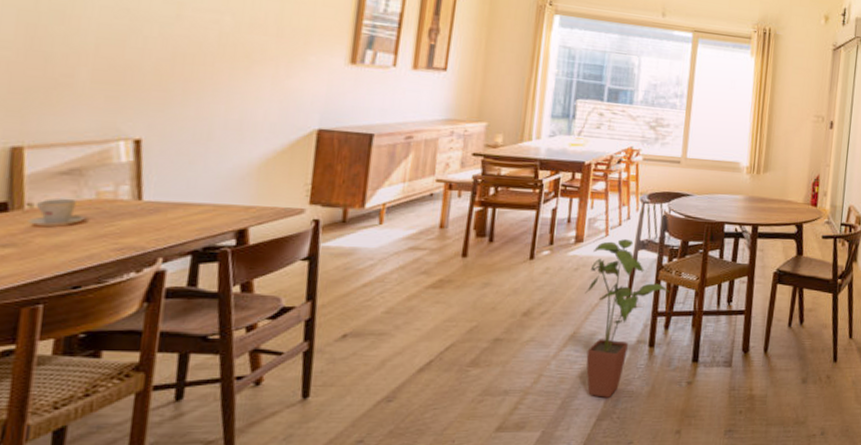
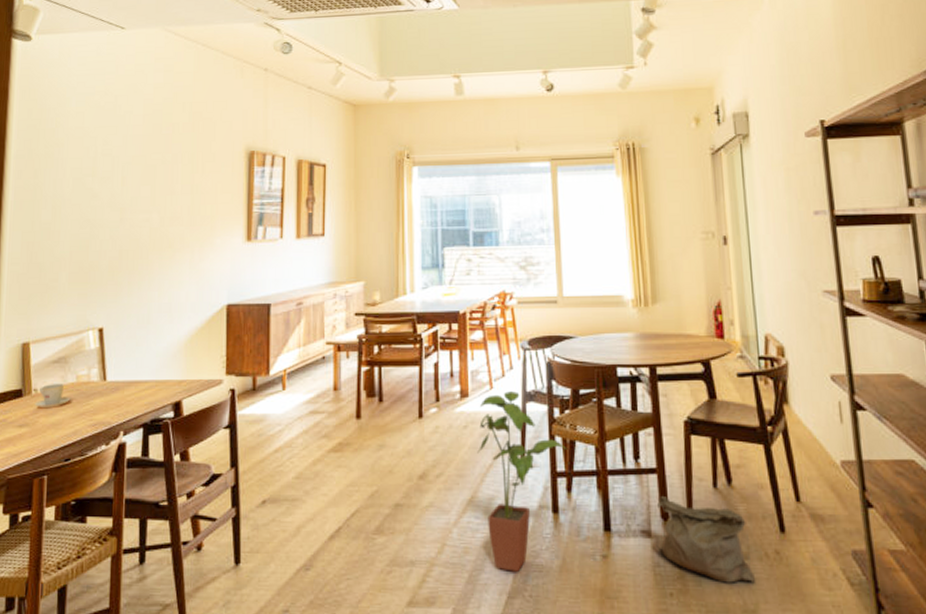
bag: none [733,332,809,402] -> present [655,495,756,584]

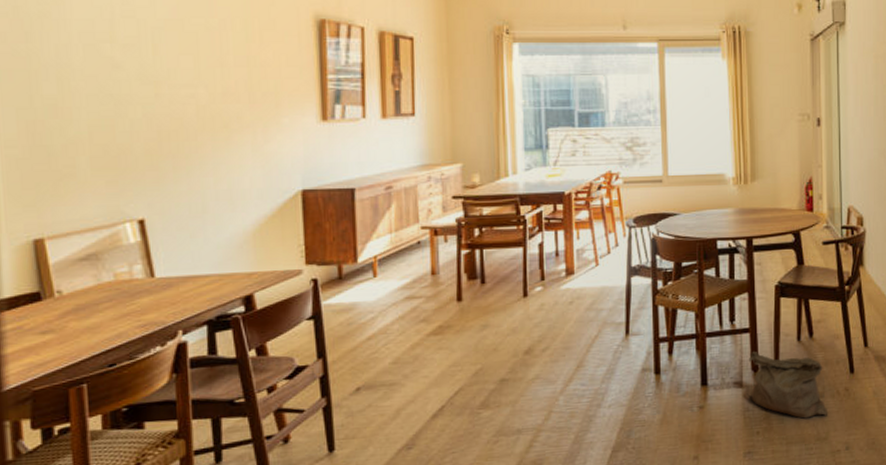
teacup: present [34,383,71,409] -> none [59,282,109,312]
house plant: present [477,391,567,572] -> none [583,267,669,429]

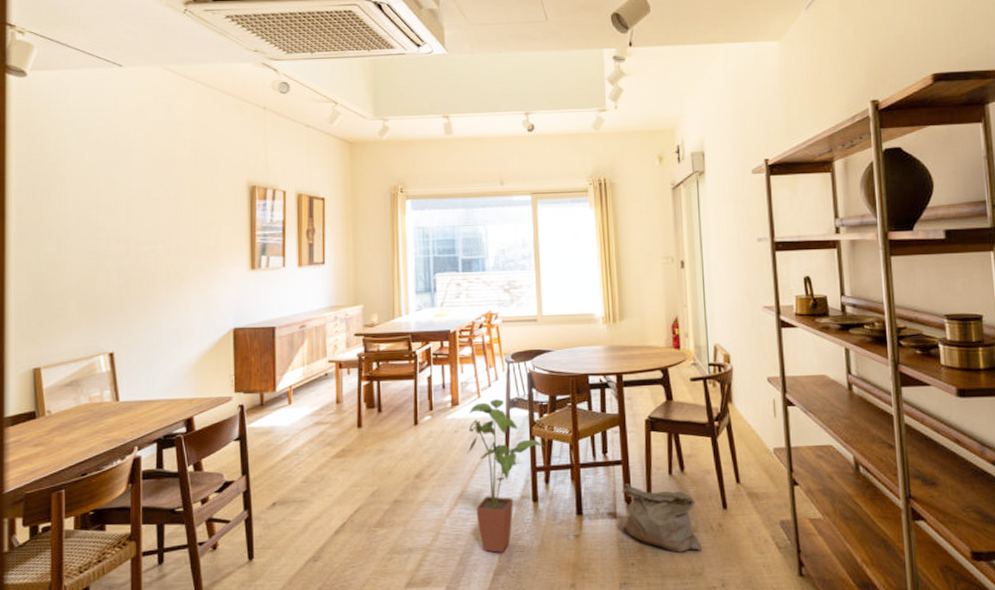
house plant: none [583,267,669,429] -> present [467,399,545,553]

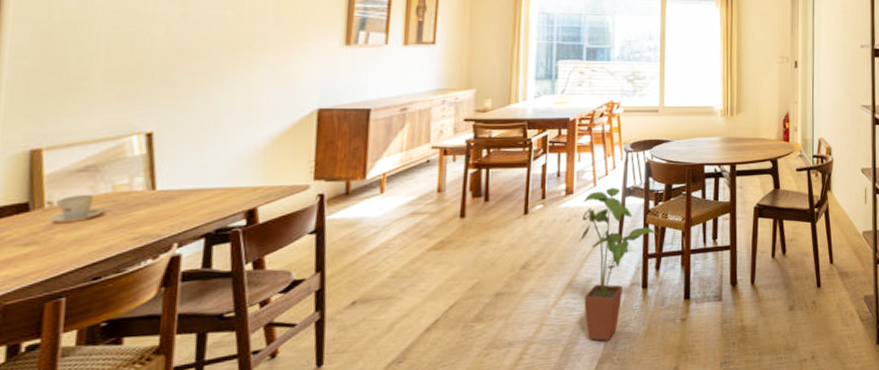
teacup: none [48,404,85,429] -> present [47,194,103,224]
bag: present [620,483,703,553] -> none [724,266,797,330]

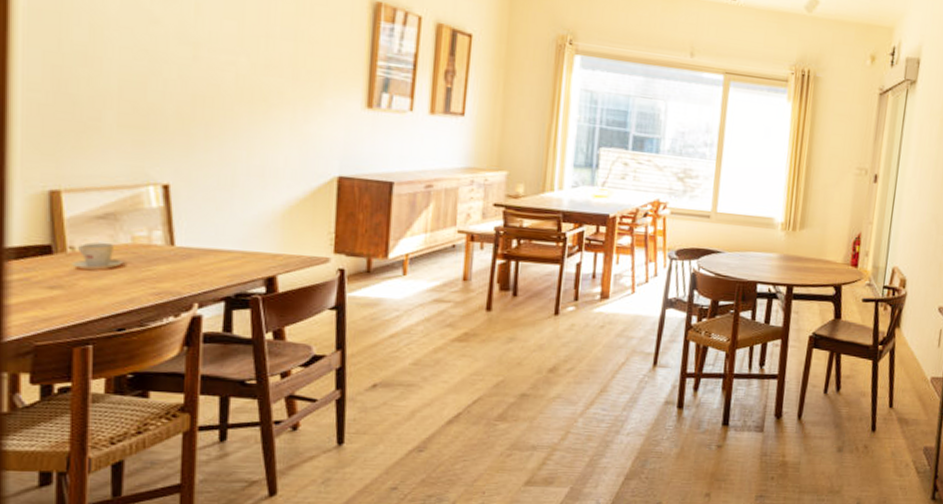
house plant: present [578,188,658,341] -> none [611,297,699,457]

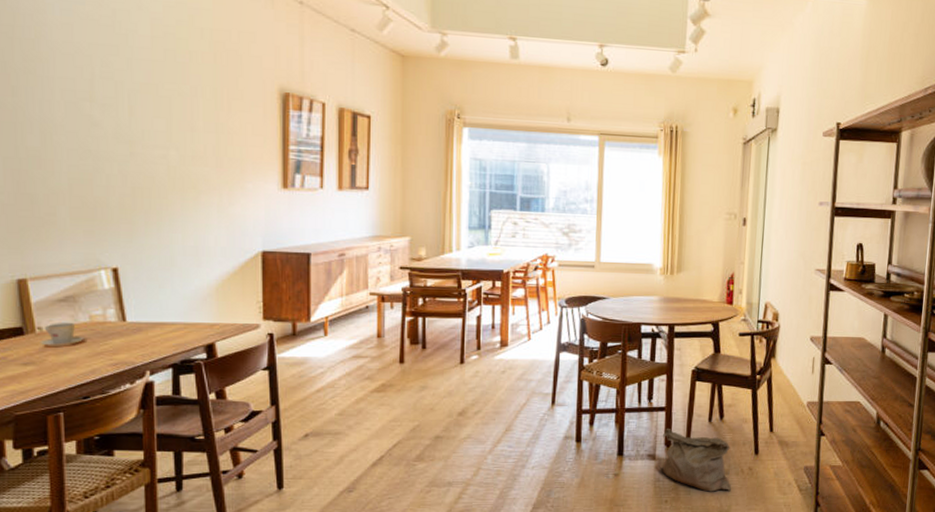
bag: none [765,397,846,471] -> present [658,428,732,492]

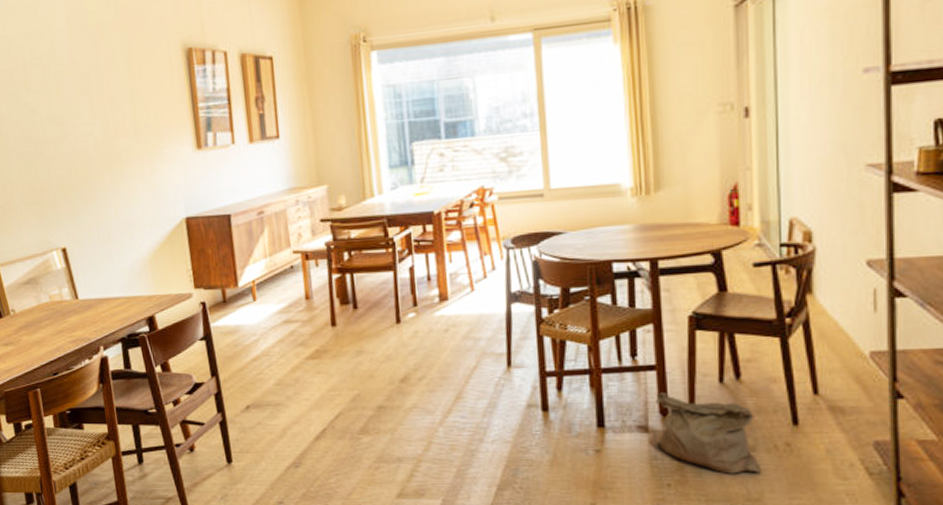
teacup: present [40,322,84,348] -> none [14,303,48,328]

